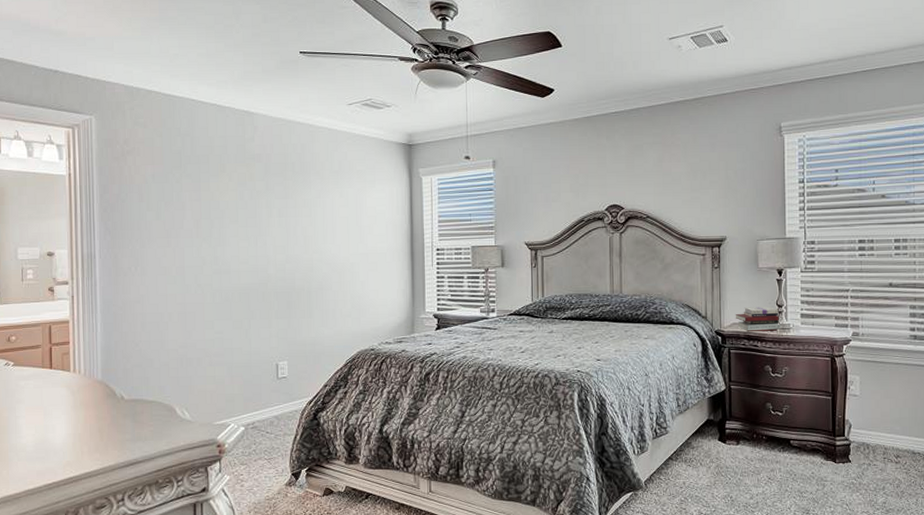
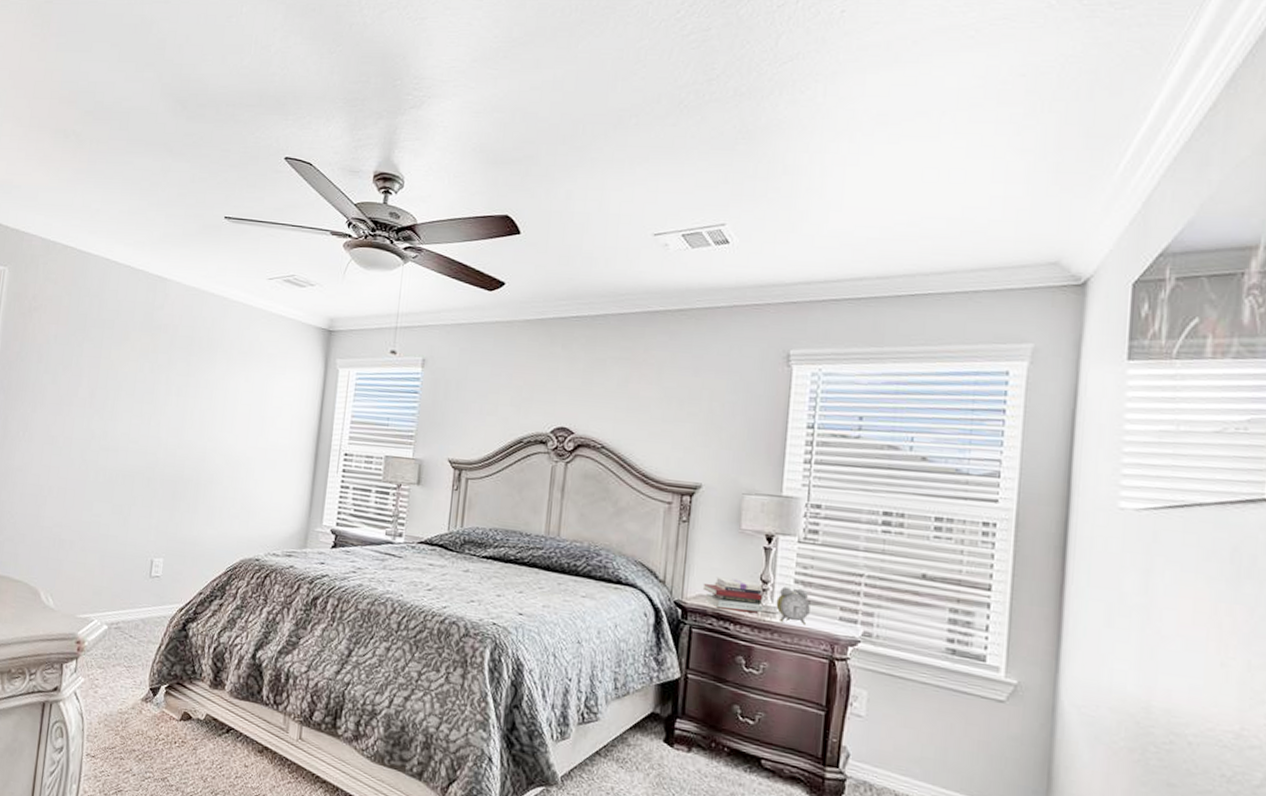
alarm clock: none [789,307,814,335] -> present [776,586,810,626]

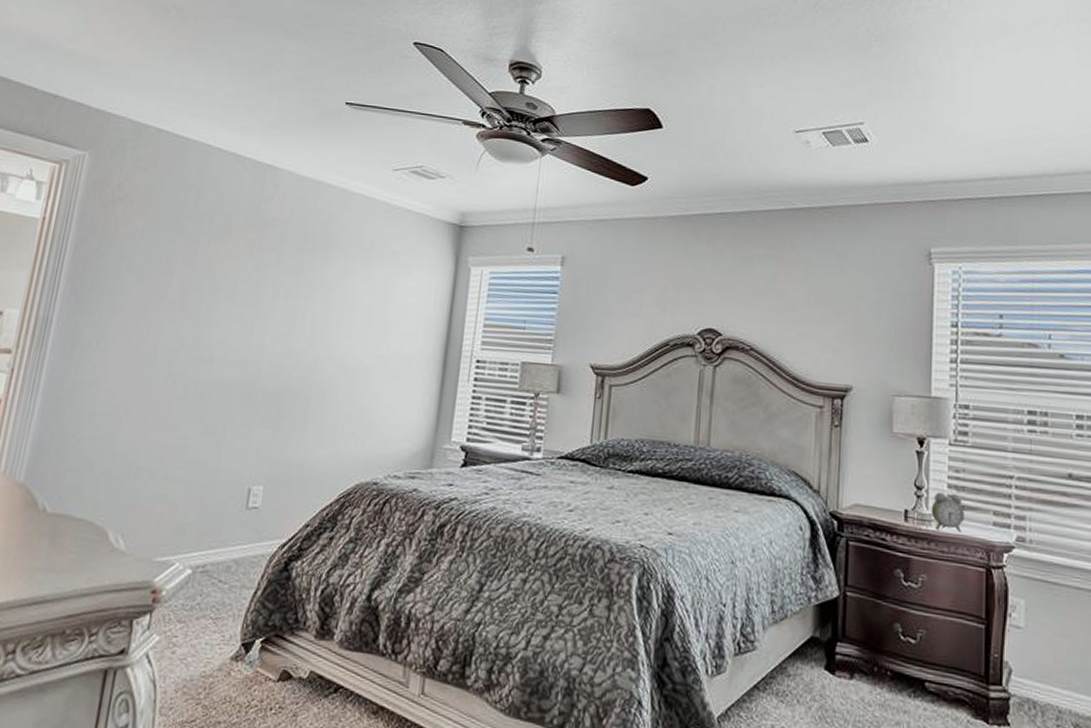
books: present [702,576,764,613] -> none [857,484,920,522]

